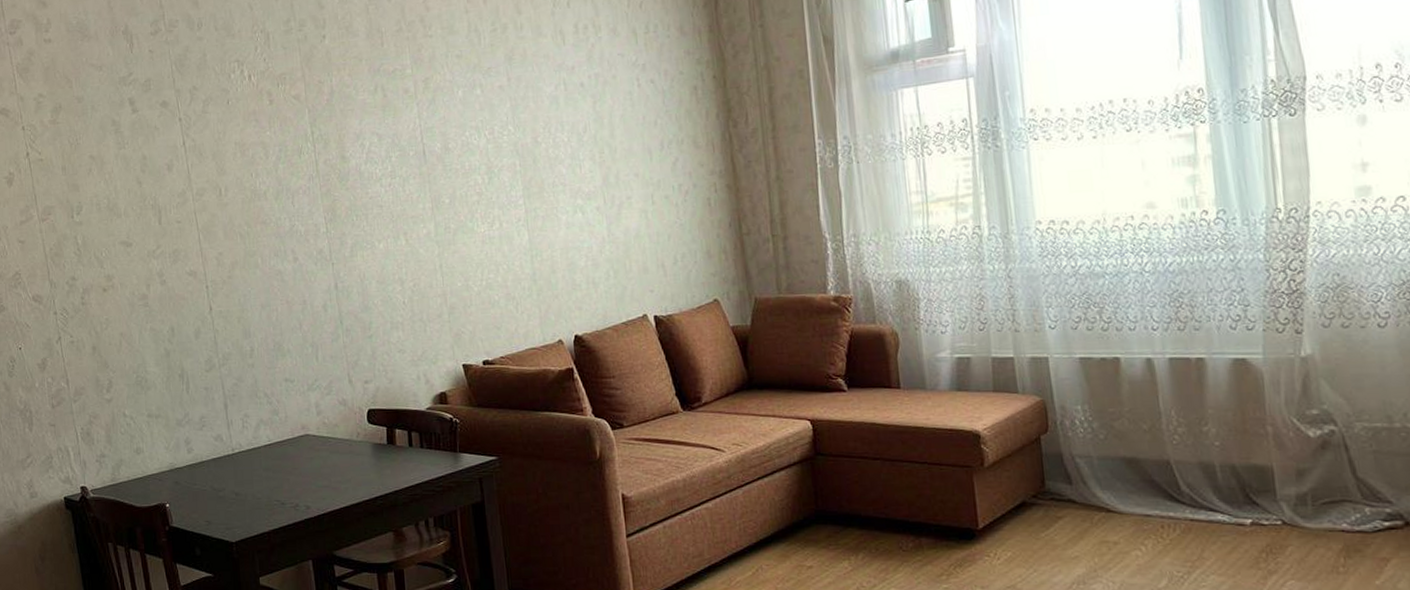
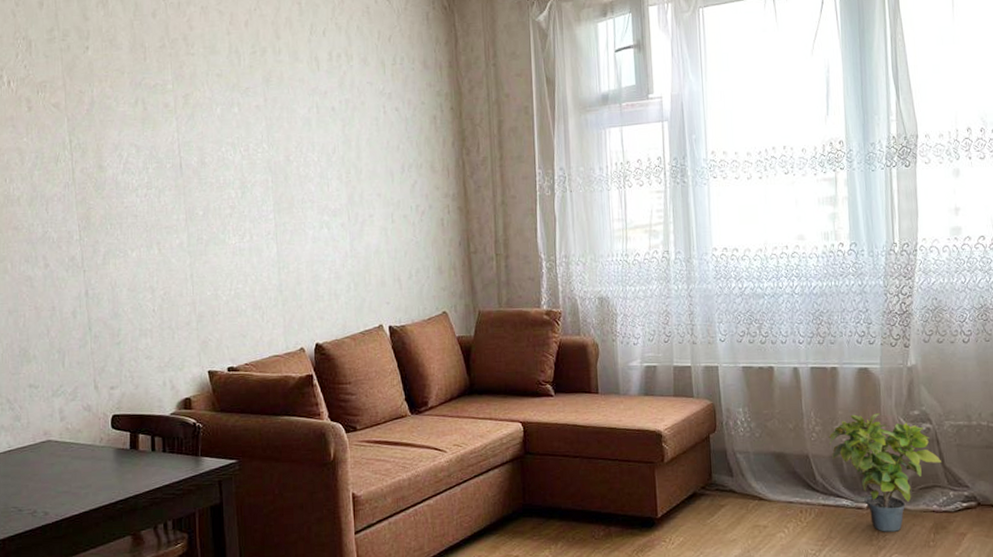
potted plant: none [1196,412,1352,554] -> present [828,413,941,532]

